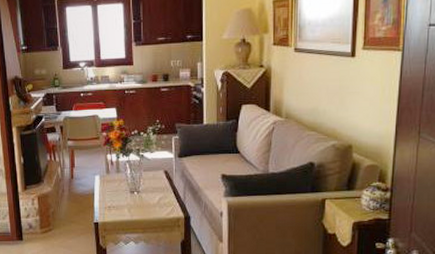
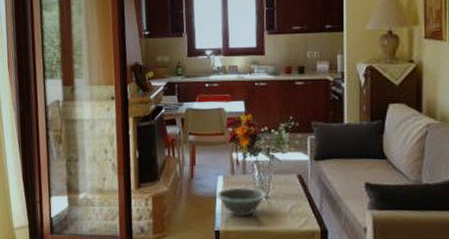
decorative bowl: none [93,184,138,210] -> present [215,187,266,218]

